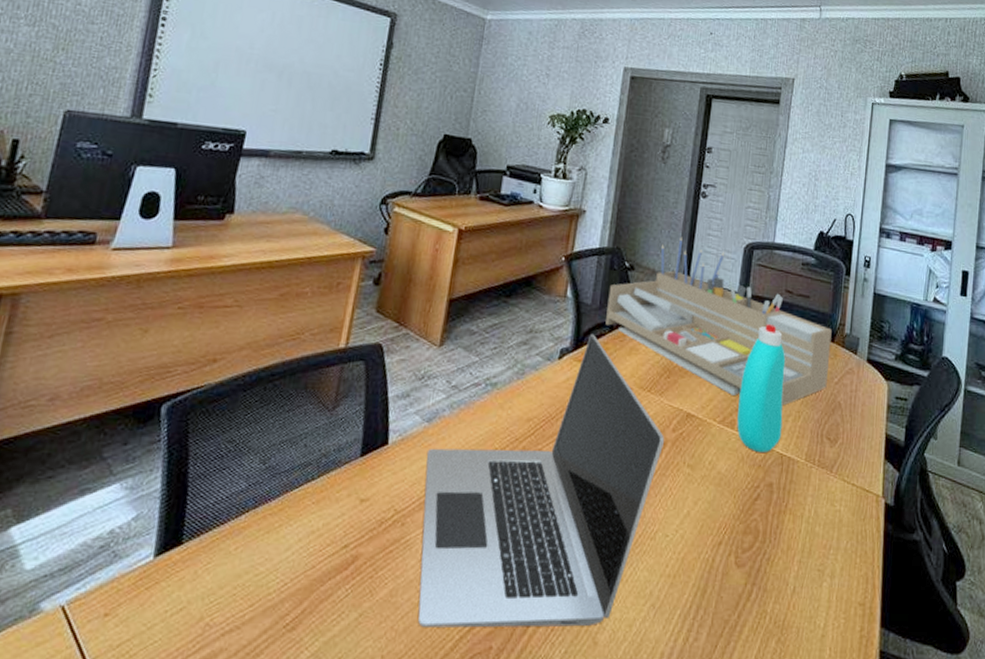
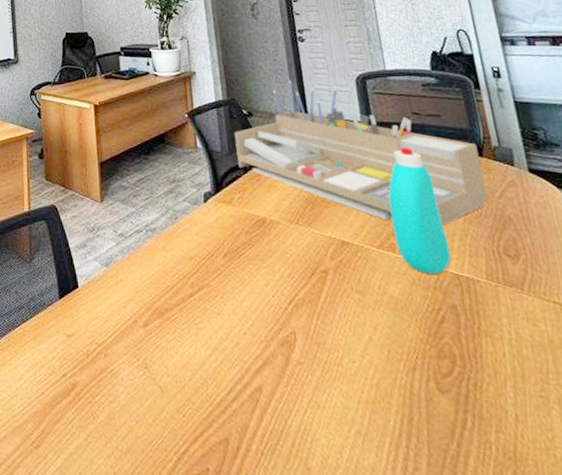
laptop: present [418,333,665,628] -> none [111,177,326,452]

